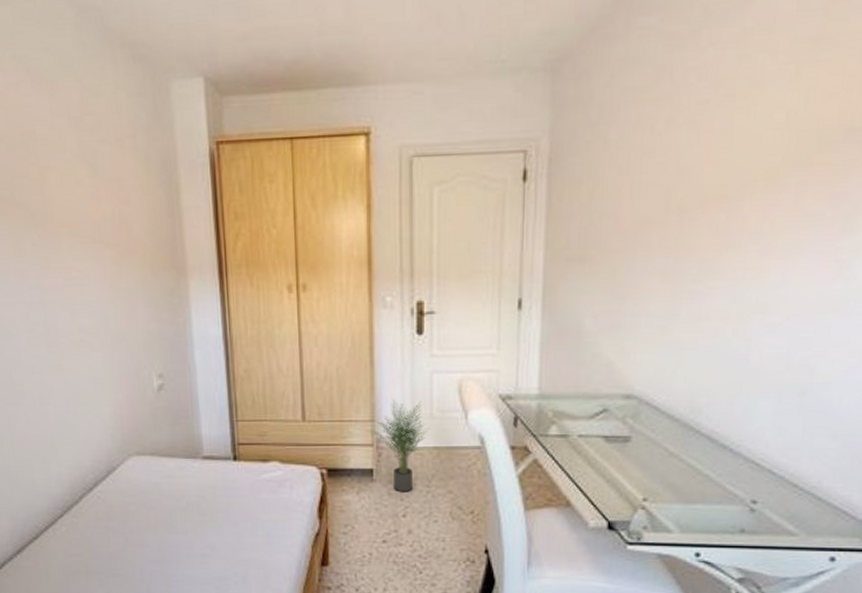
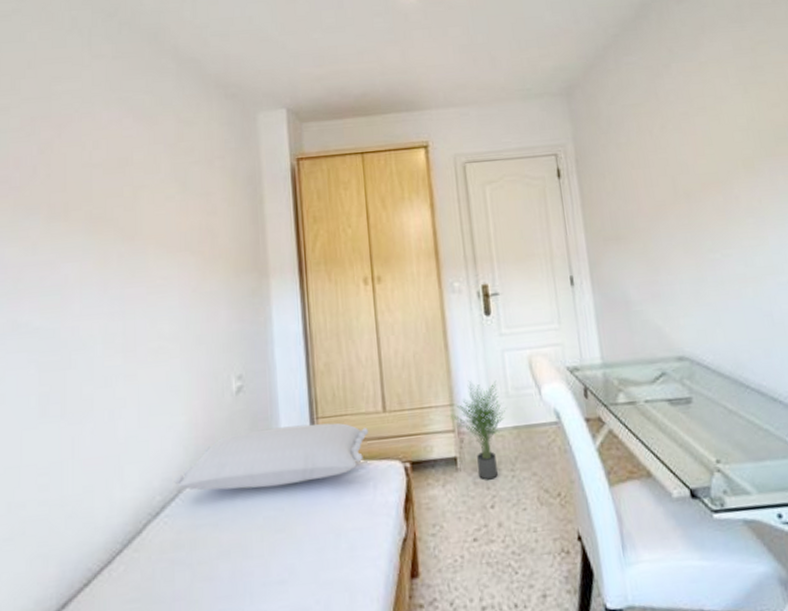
pillow: none [103,425,288,477] -> present [174,423,369,491]

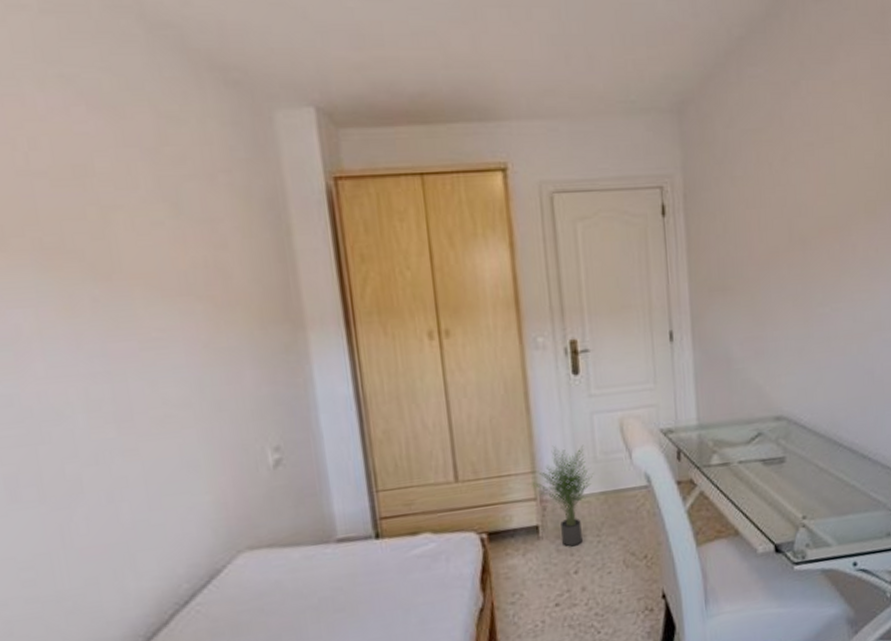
pillow: present [174,423,369,491] -> none [203,495,440,575]

